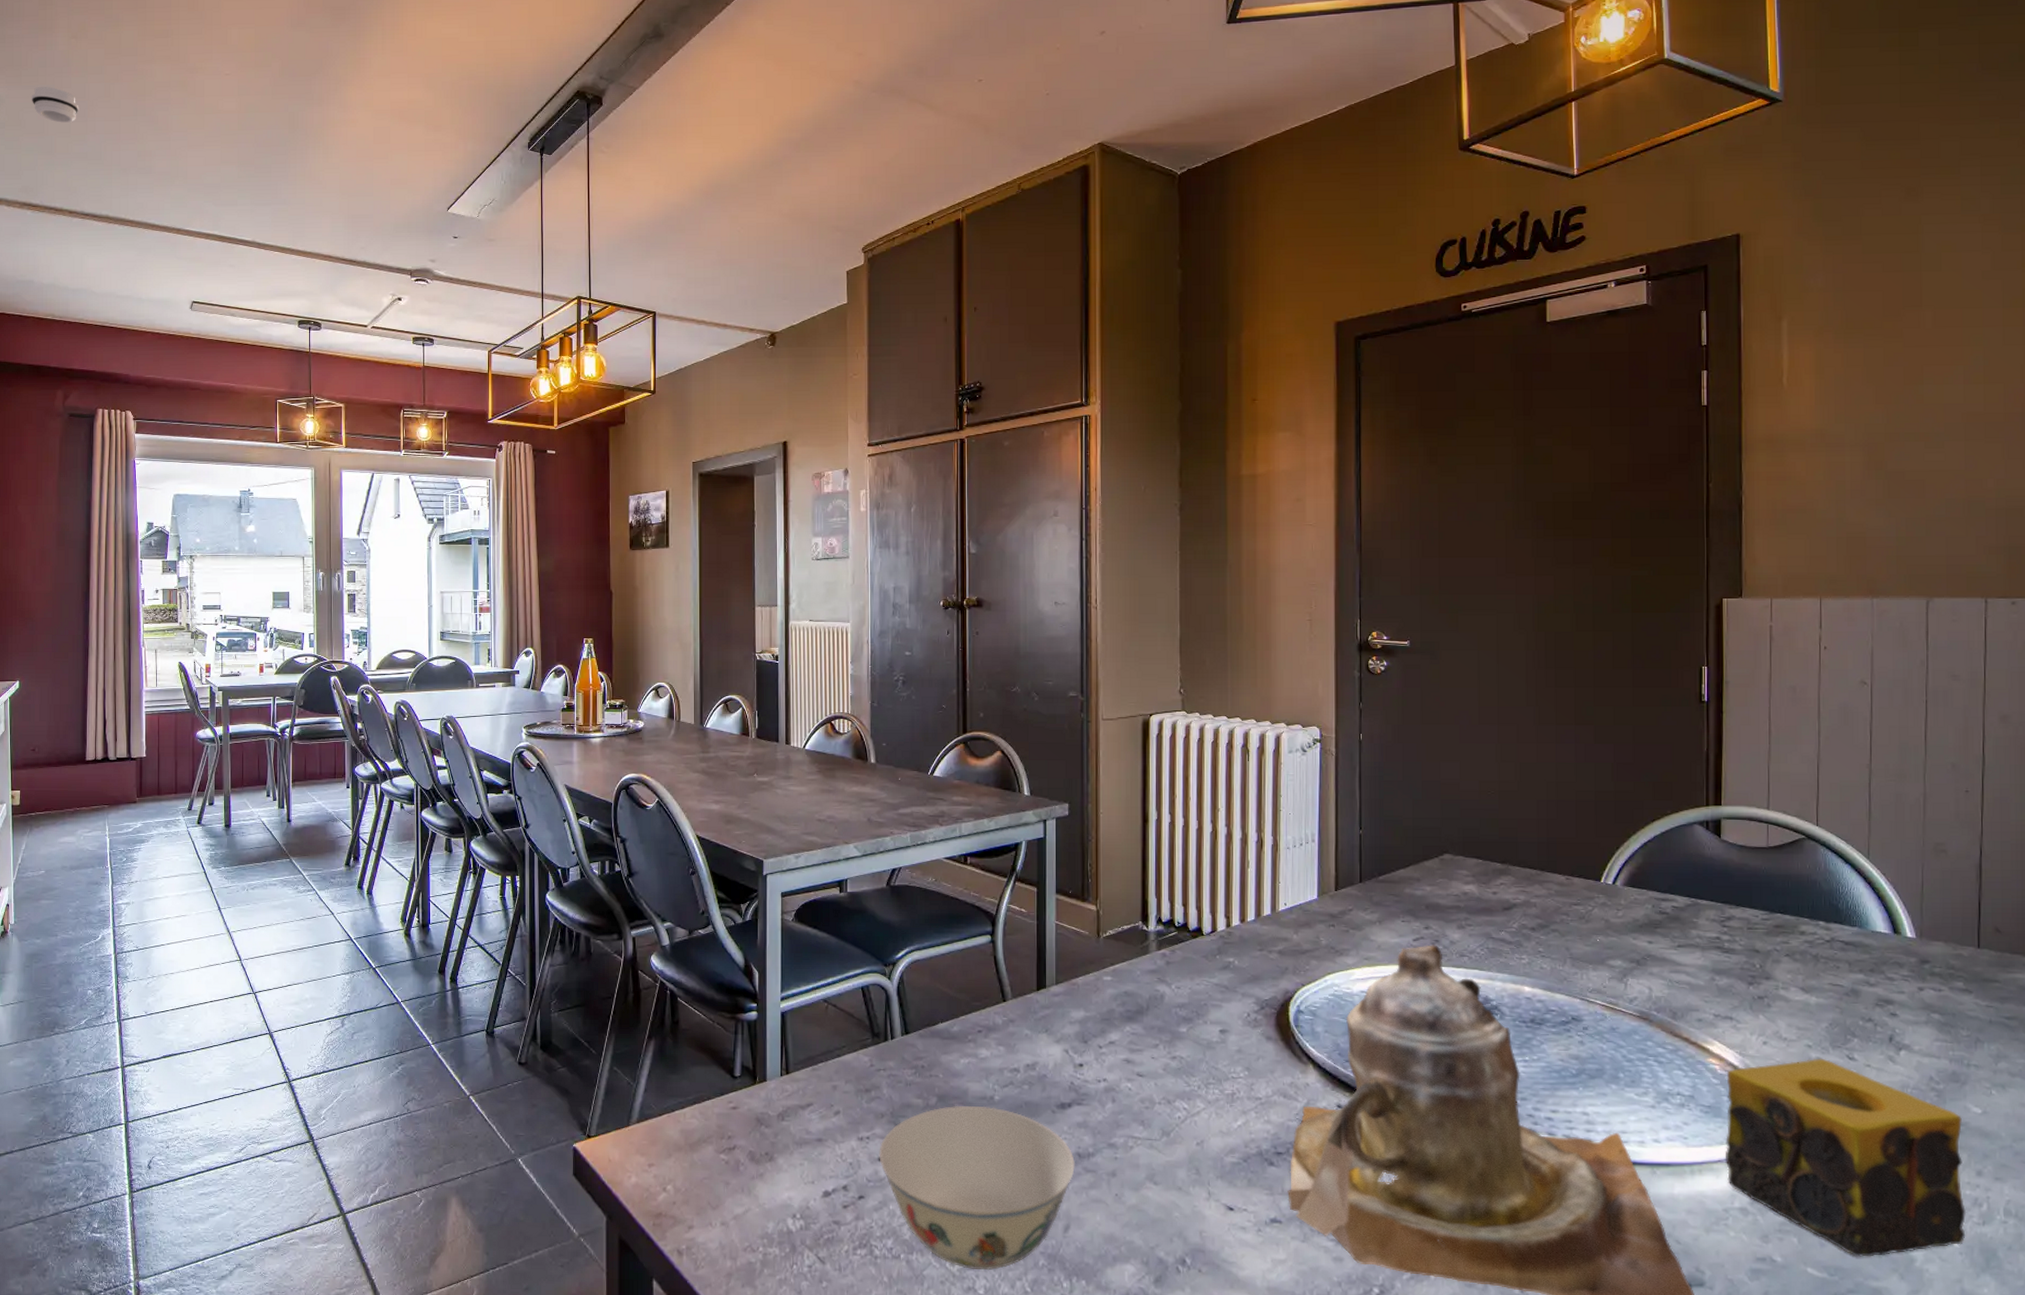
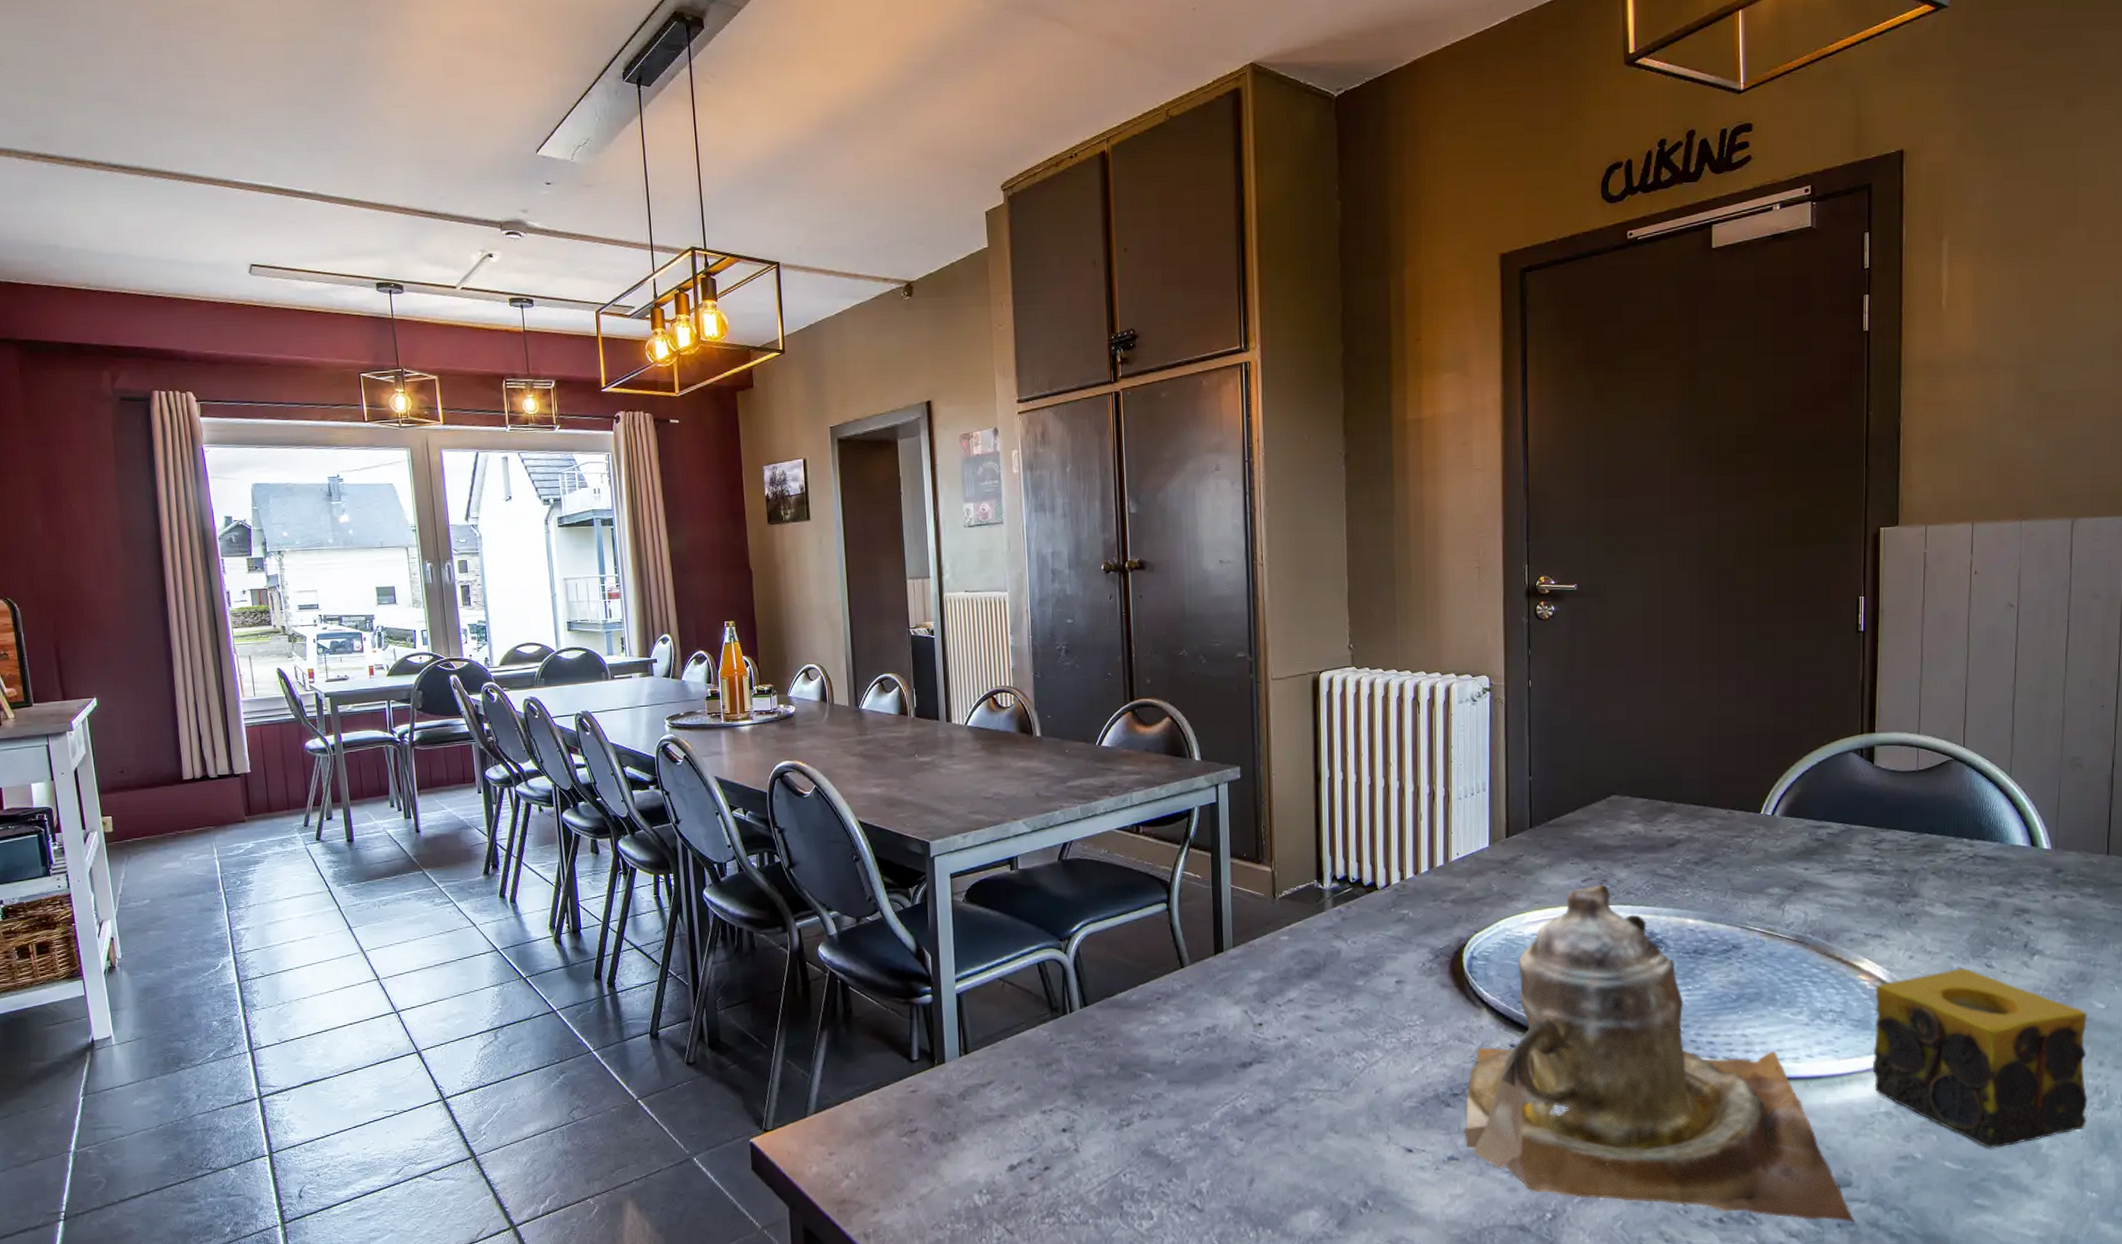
smoke detector: present [31,86,79,123] -> none [31,14,92,58]
bowl: present [879,1105,1075,1271] -> none [1062,1070,1257,1229]

